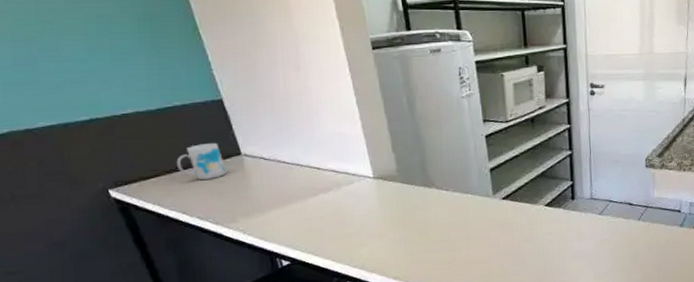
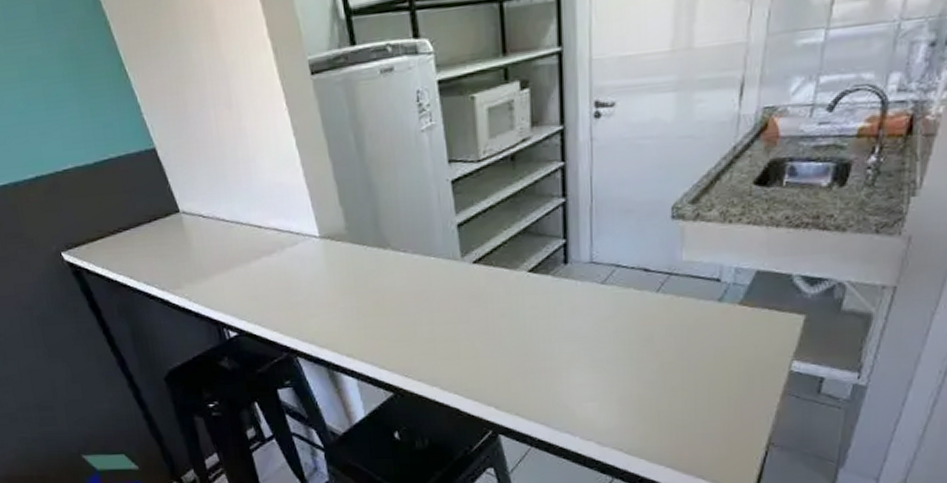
mug: present [176,143,227,180] -> none [118,200,167,241]

